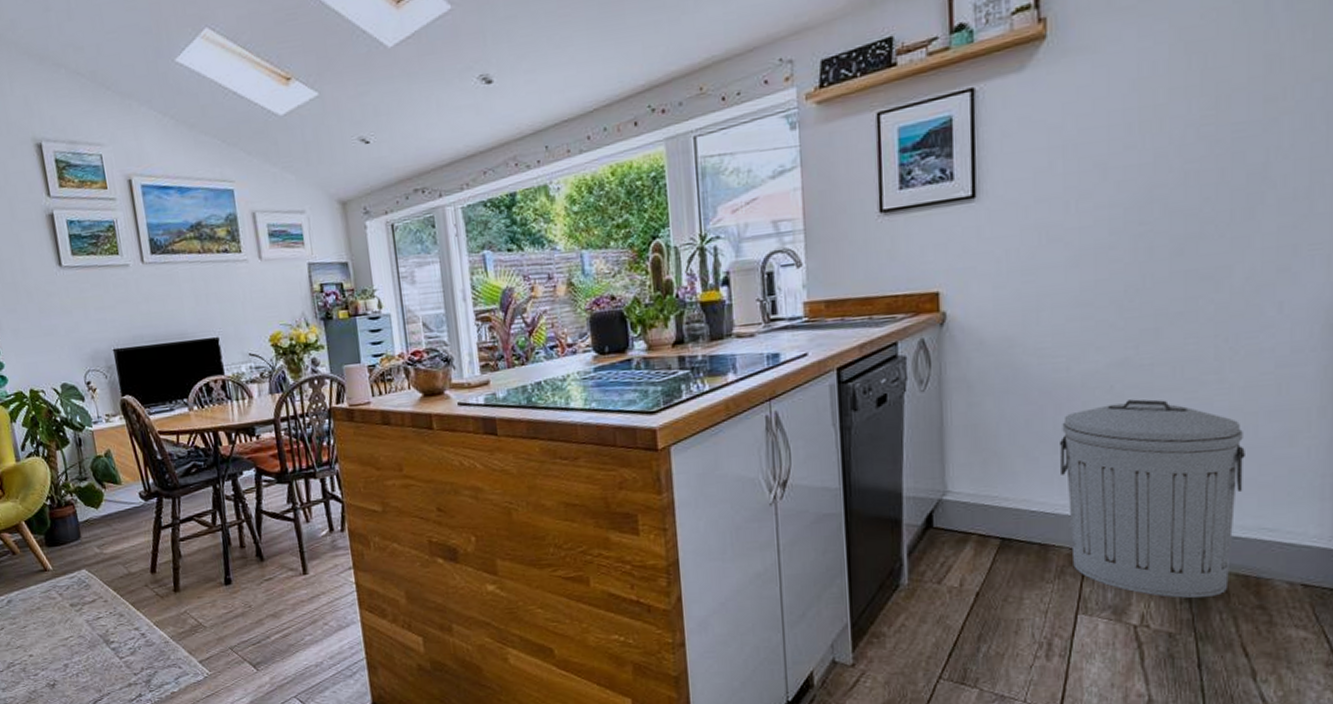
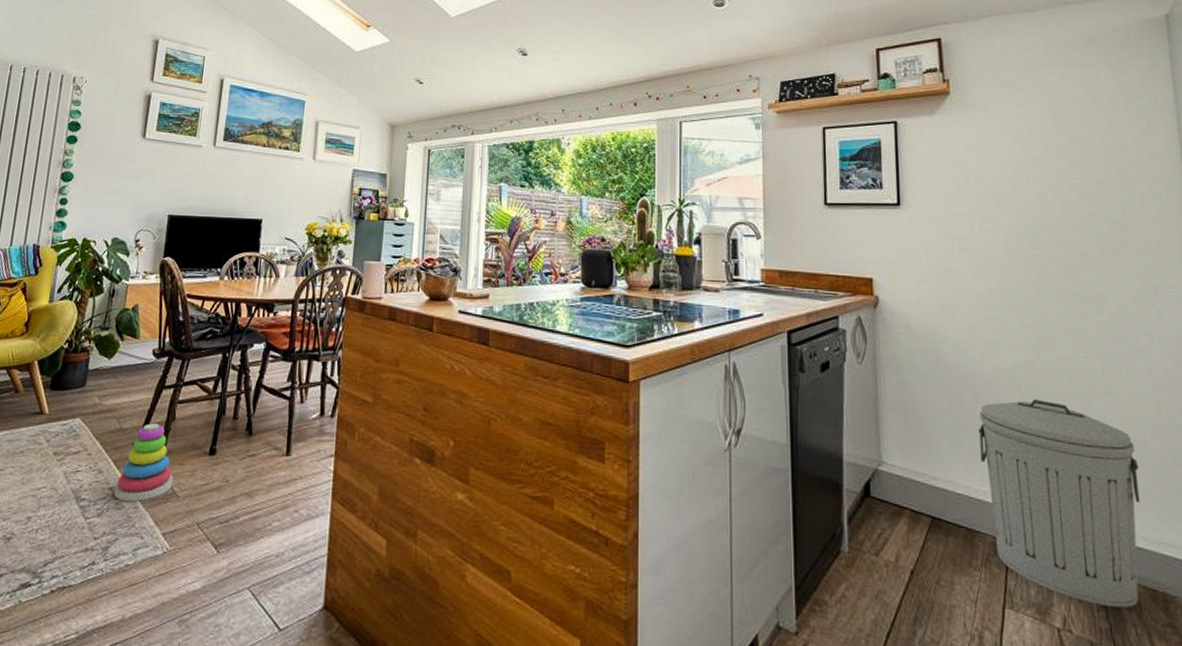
stacking toy: none [139,563,197,639] -> present [113,423,174,502]

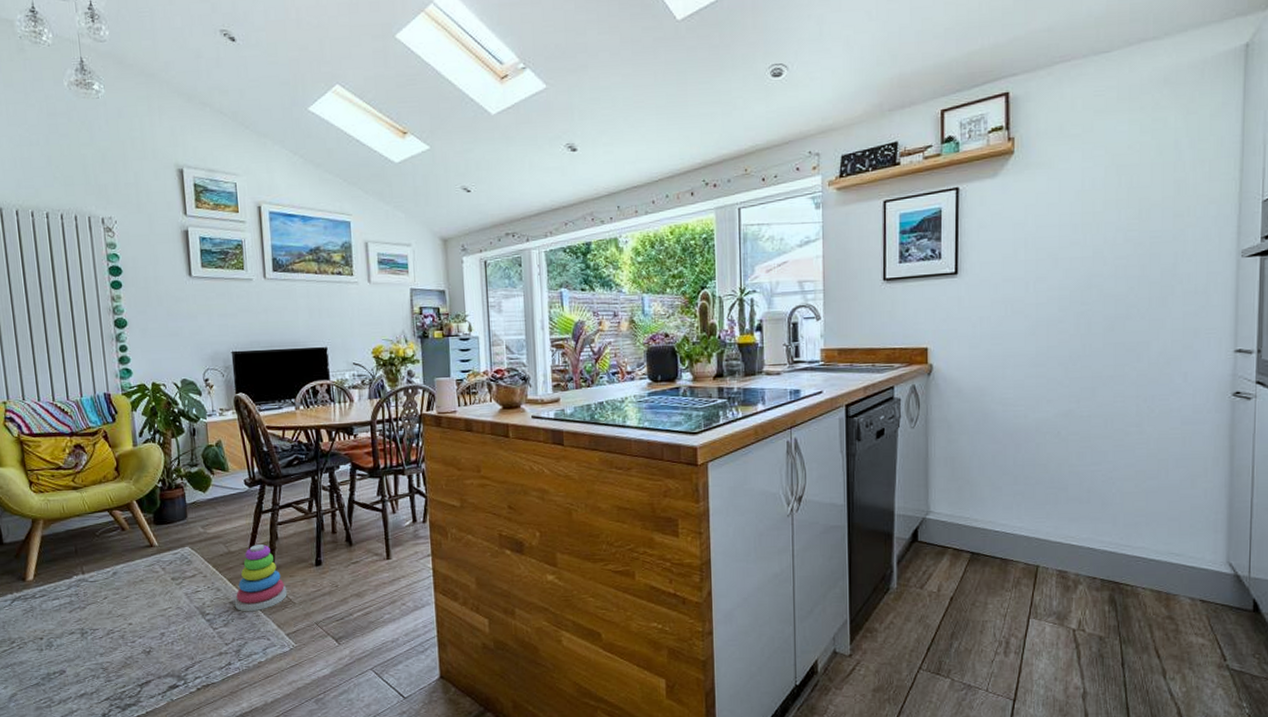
trash can: present [978,399,1140,608] -> none [1017,443,1158,609]

